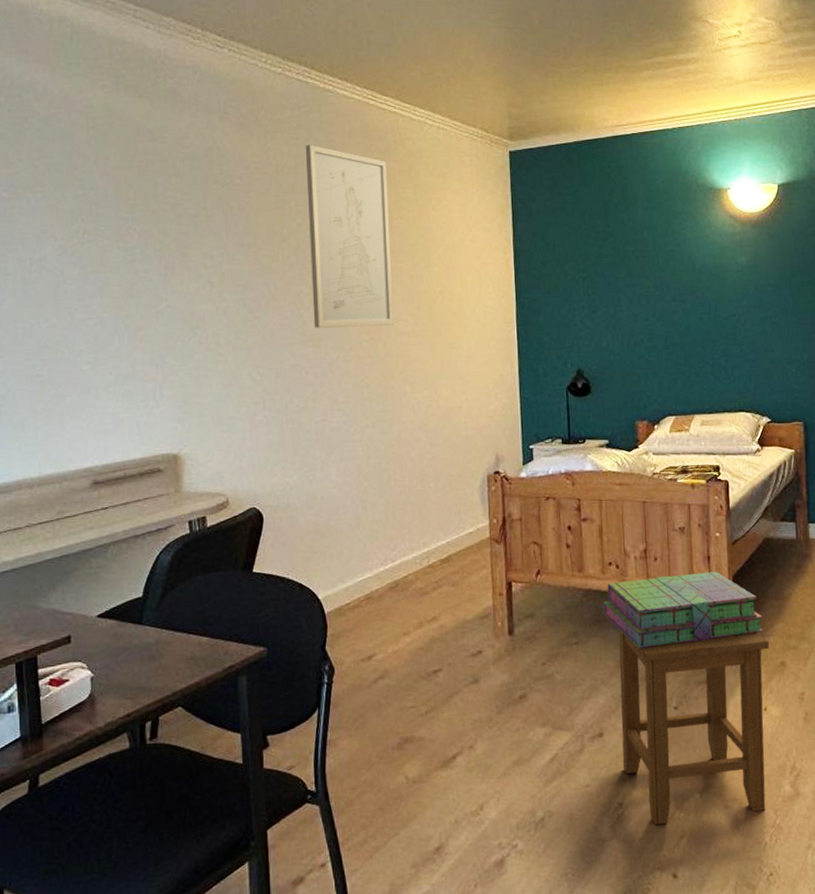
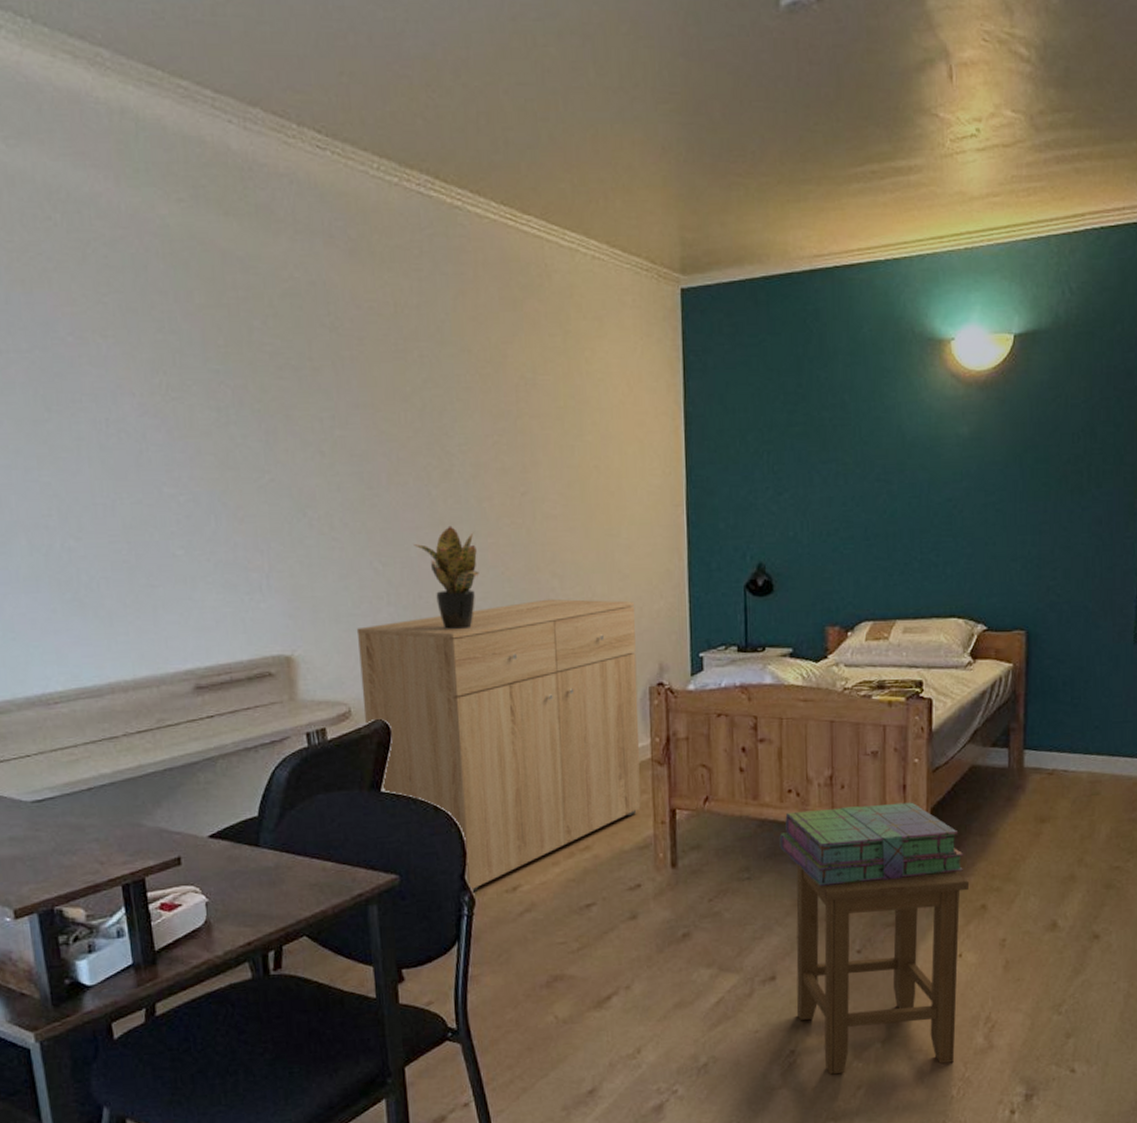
dresser: none [236,401,481,663] -> present [356,598,641,893]
potted plant: none [287,342,342,430] -> present [414,525,479,630]
wall art: present [305,145,393,328] -> none [429,279,539,509]

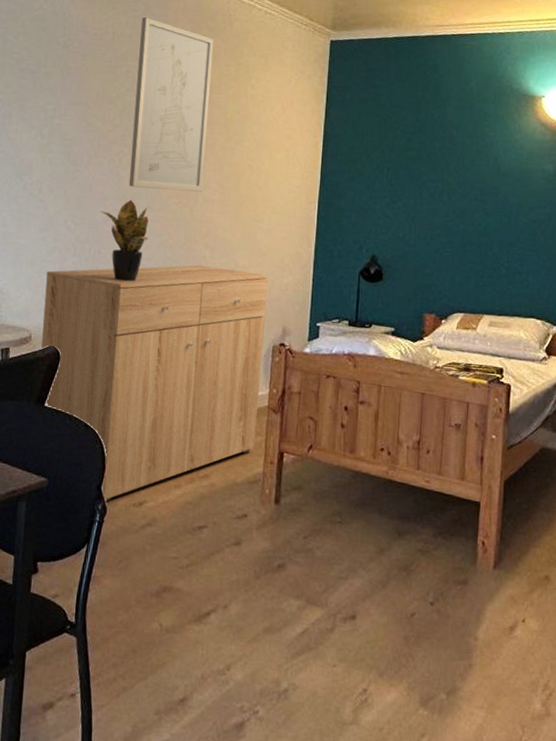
wall art: none [429,279,539,509] -> present [128,17,214,192]
stack of books: present [779,802,964,886] -> none [369,468,532,542]
stool: present [796,864,970,1075] -> none [371,516,535,724]

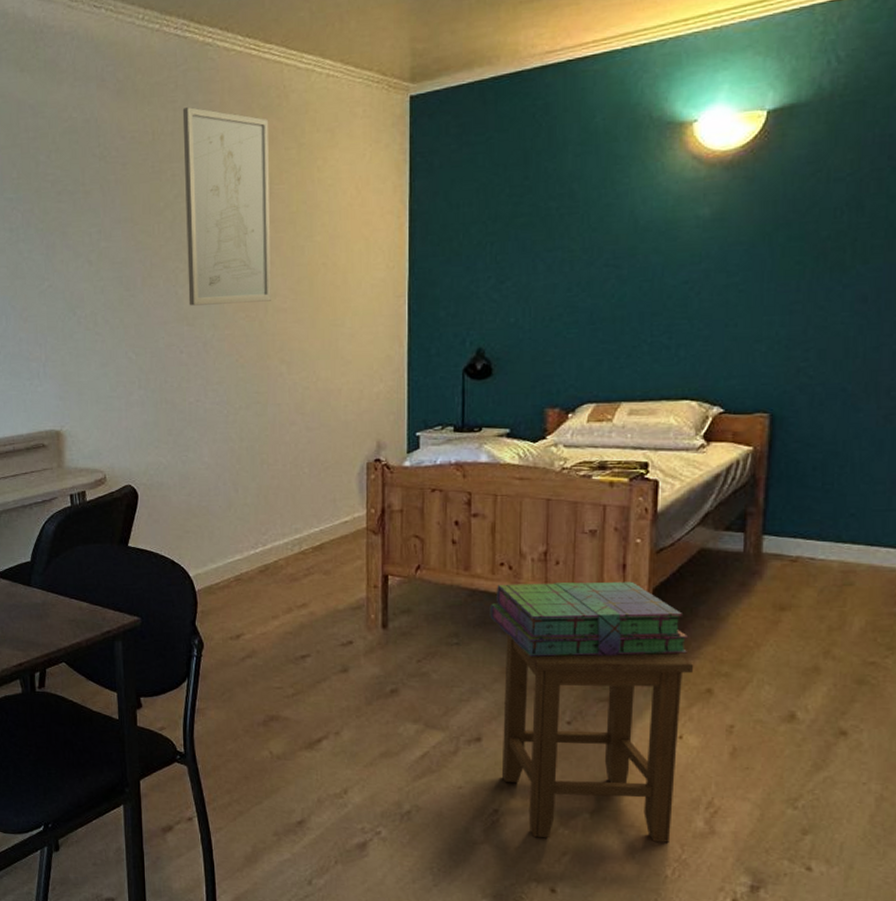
dresser: present [41,265,269,503] -> none [112,382,356,638]
potted plant: present [100,199,149,282] -> none [162,320,217,410]
stack of books: none [369,468,532,542] -> present [490,581,689,657]
stool: none [371,516,535,724] -> present [501,634,694,843]

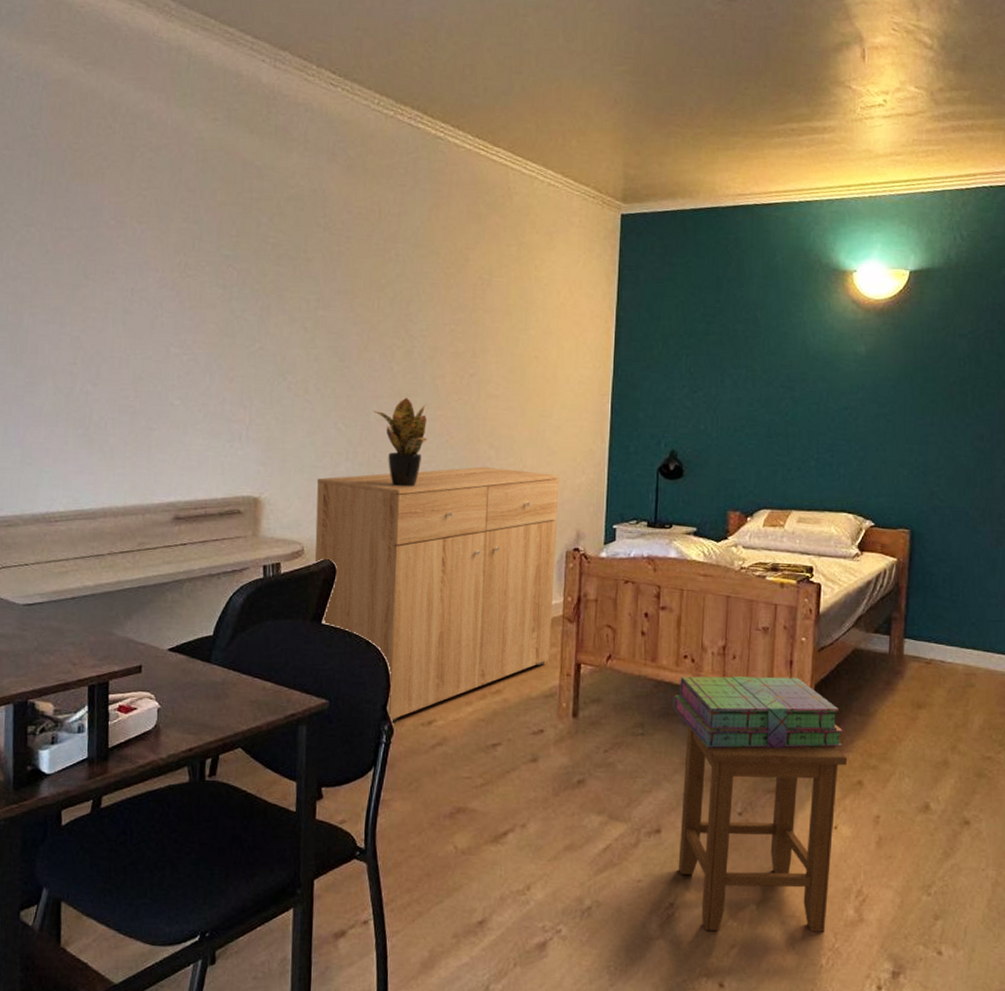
dresser: none [112,382,356,638] -> present [315,466,560,723]
potted plant: none [162,320,217,410] -> present [374,397,427,487]
wall art: present [182,107,271,306] -> none [403,193,493,387]

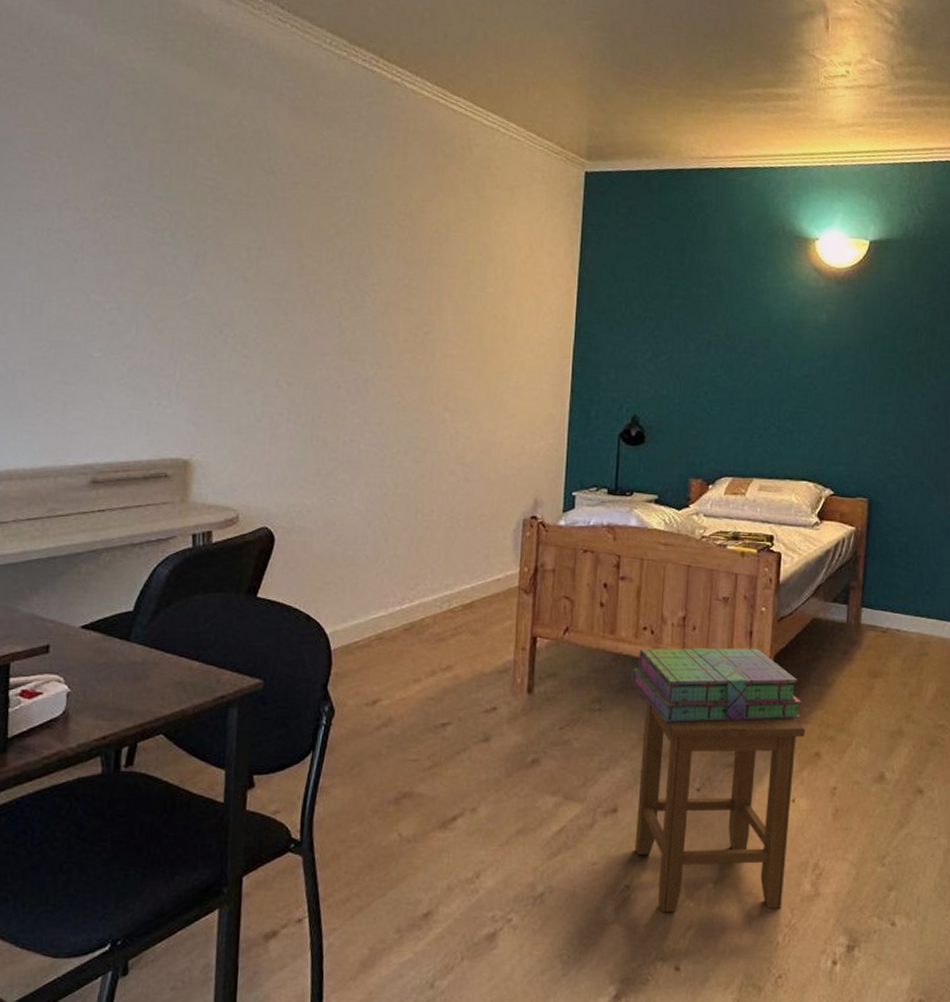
dresser: present [315,466,560,723] -> none [251,429,518,704]
potted plant: present [374,397,427,487] -> none [319,355,377,451]

